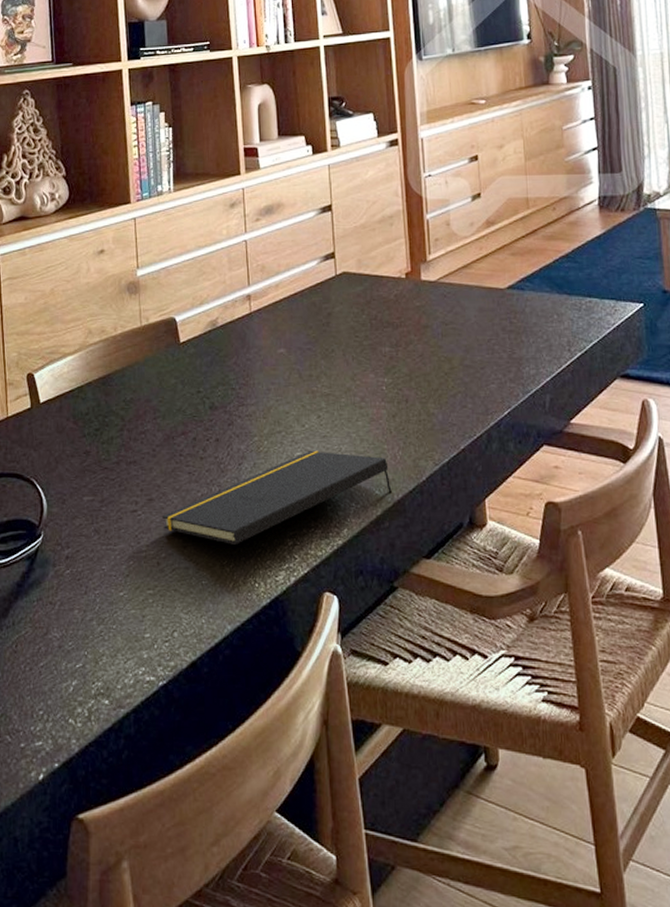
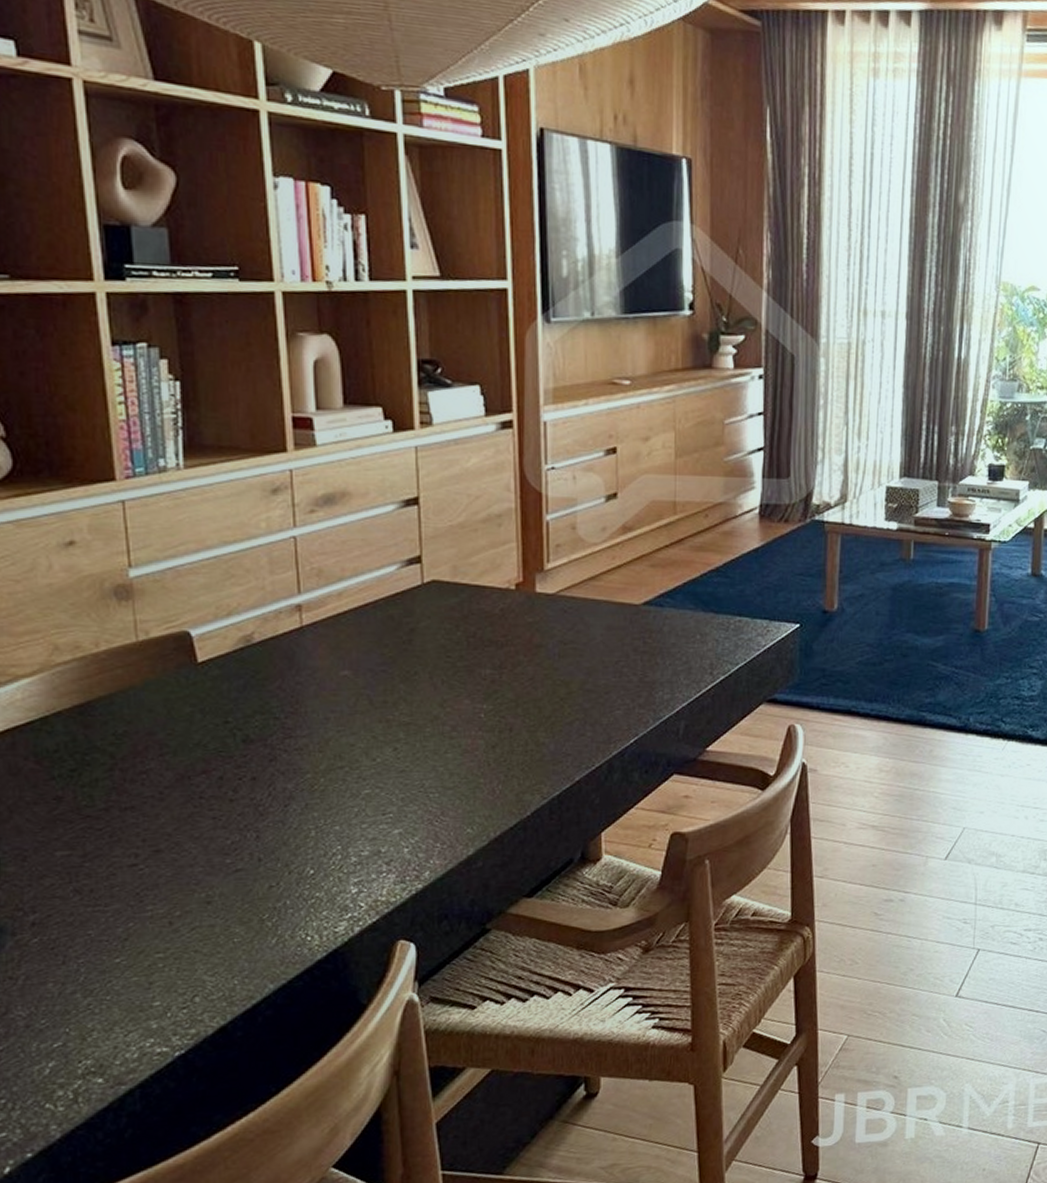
notepad: present [161,450,392,545] -> none [174,787,488,896]

